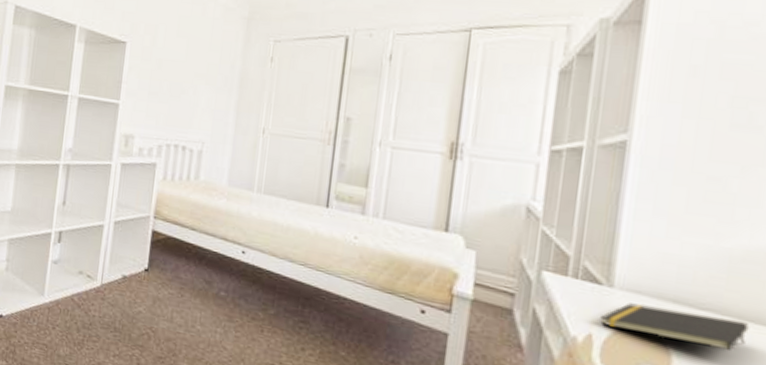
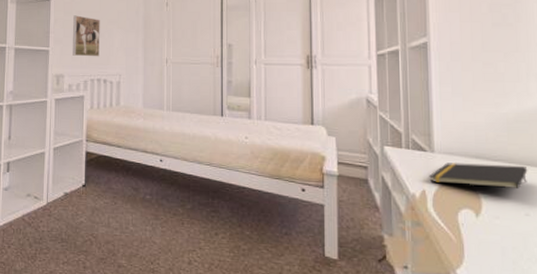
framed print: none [147,63,185,118] -> present [73,15,100,57]

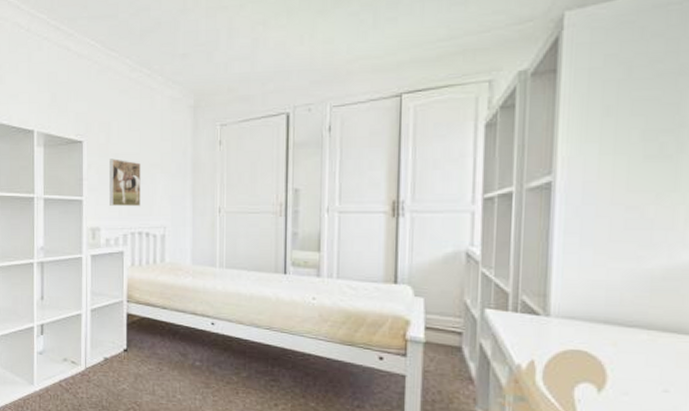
notepad: present [429,162,528,189] -> none [540,328,673,361]

